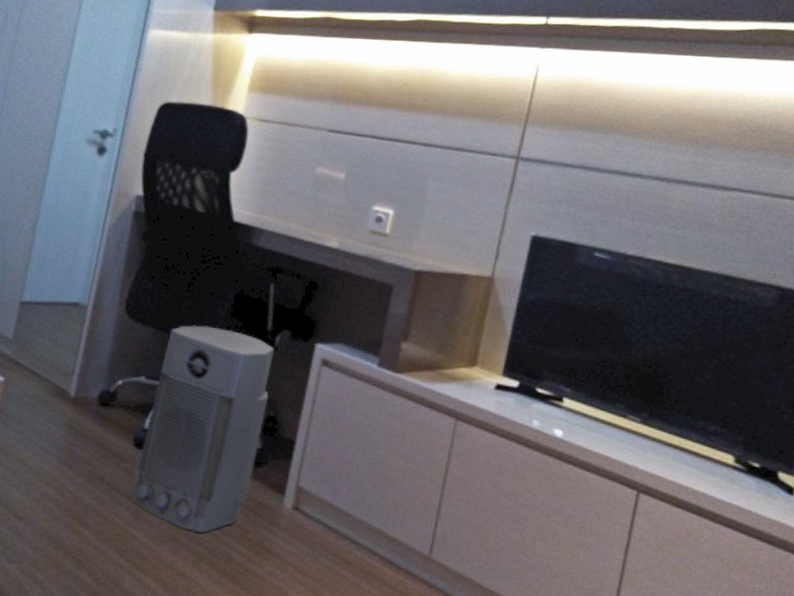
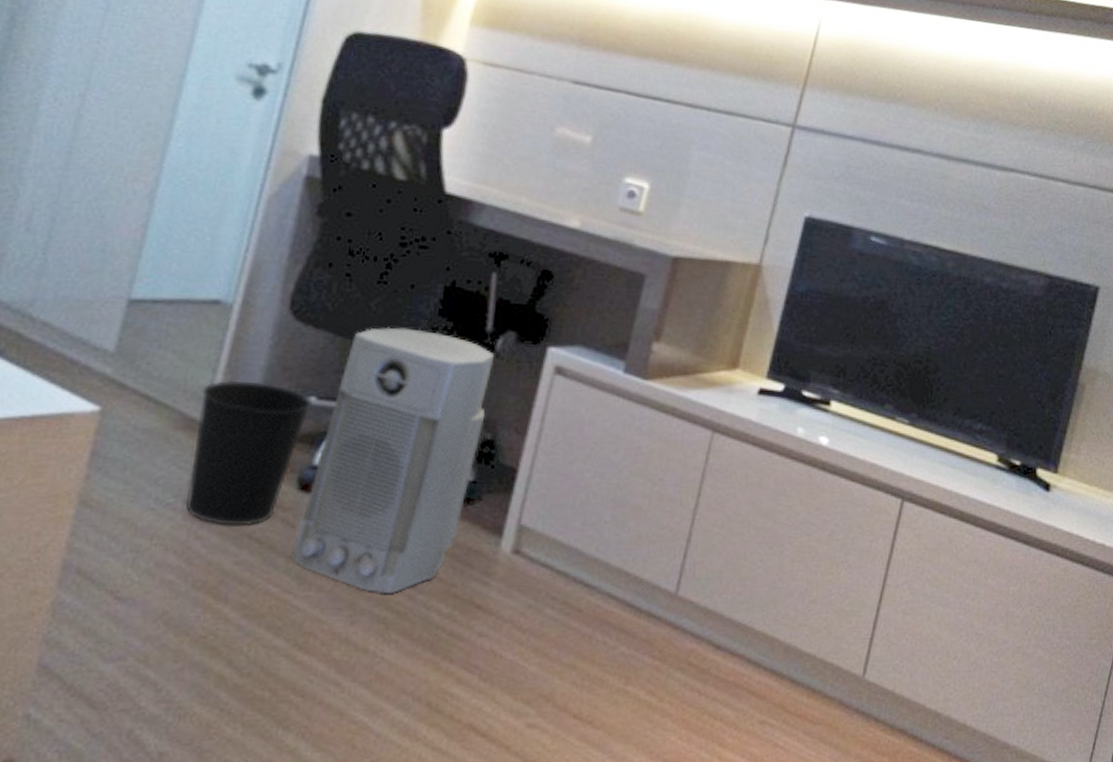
wastebasket: none [59,362,142,472] -> present [185,380,312,527]

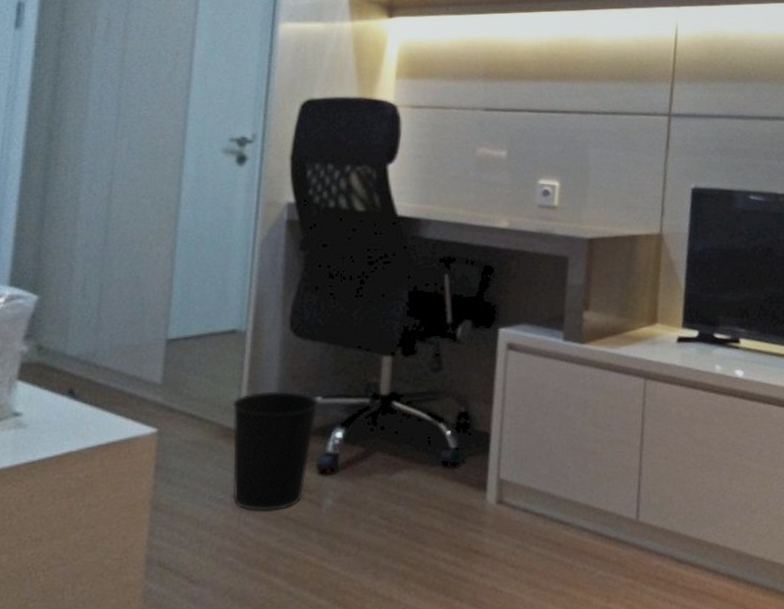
air purifier: present [290,326,495,595] -> none [320,329,458,552]

